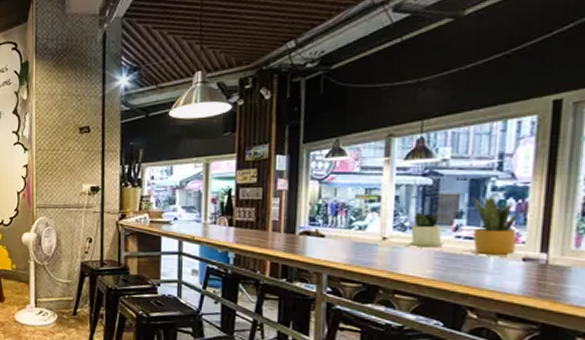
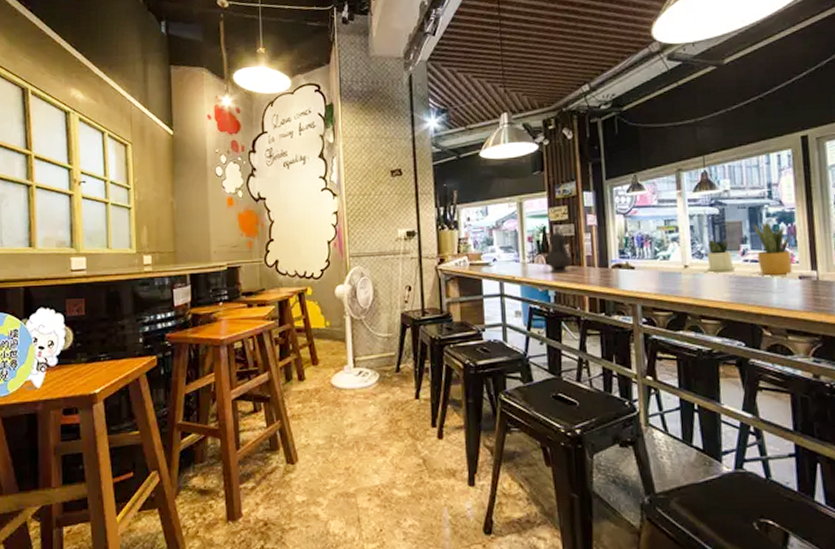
coffeepot: none [227,189,256,237] -> present [542,226,571,274]

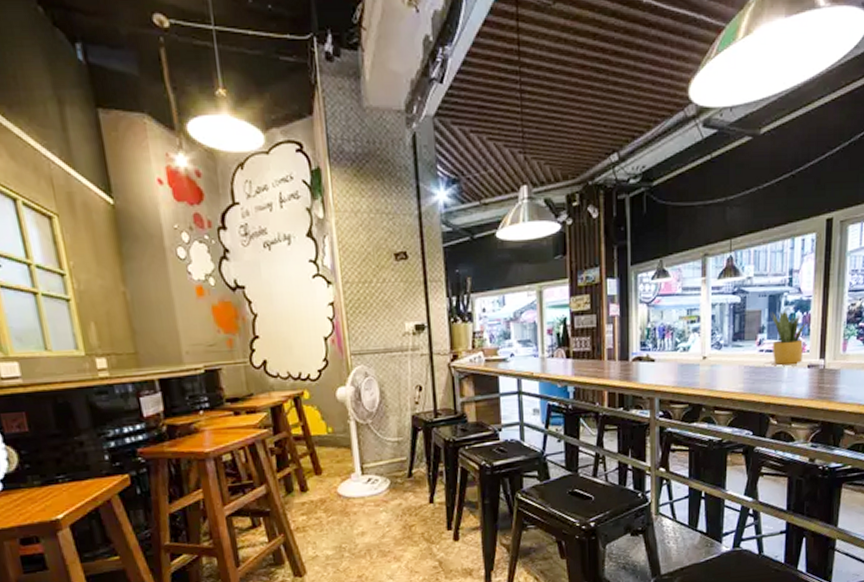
coffeepot: present [542,226,571,274] -> none [563,317,591,368]
planter: present [706,239,736,272] -> none [725,328,751,363]

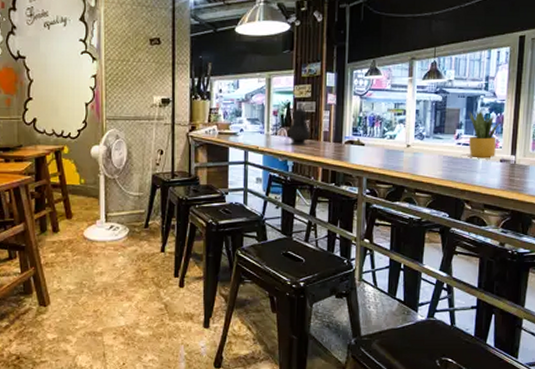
coffeepot: none [563,317,591,368] -> present [286,102,310,146]

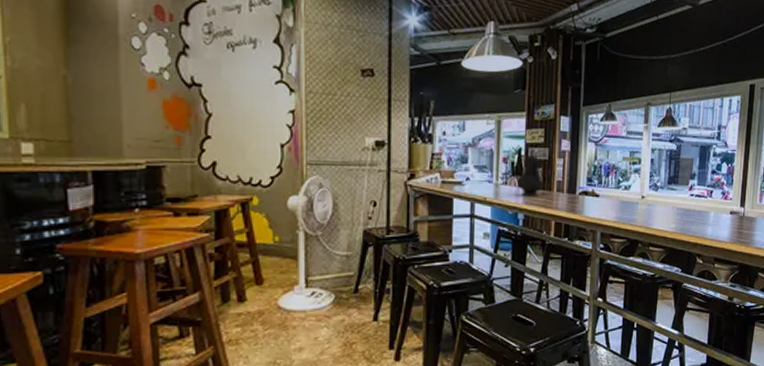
planter: present [467,108,500,157] -> none [700,158,730,209]

